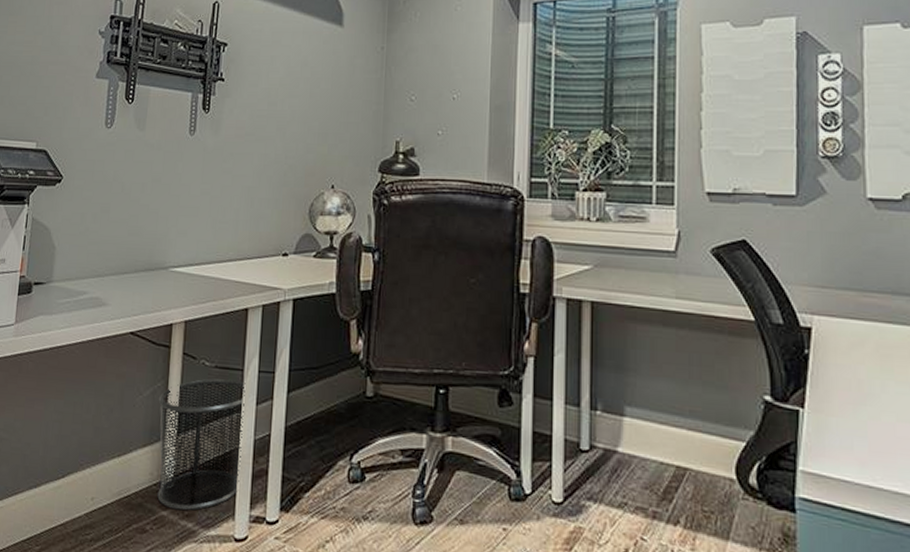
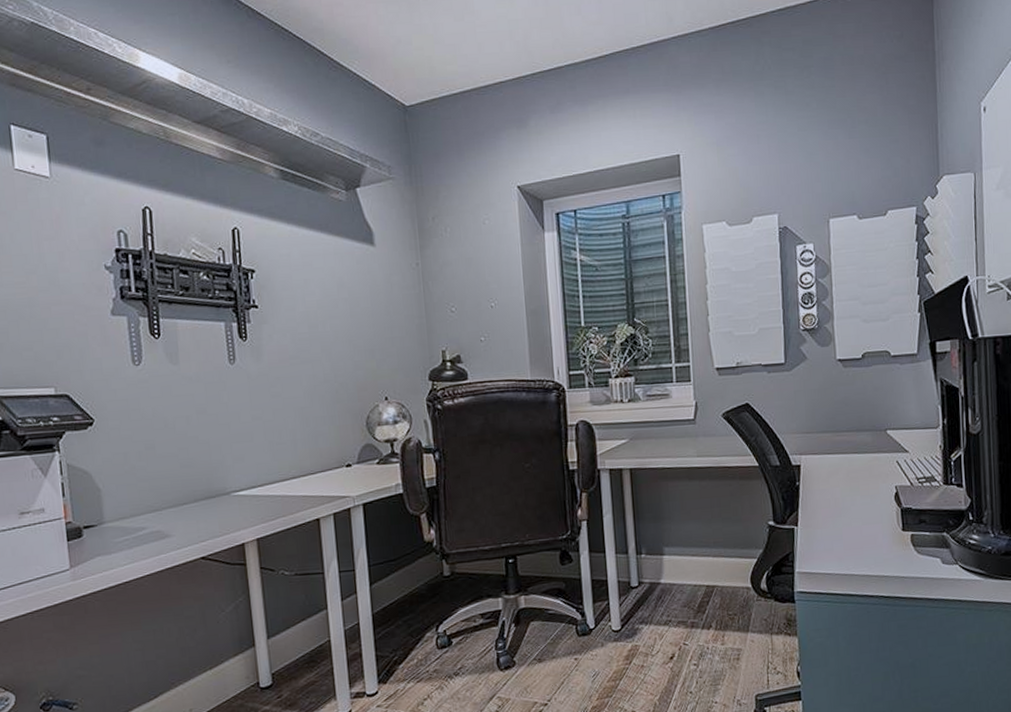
waste bin: present [157,378,246,511] -> none [242,582,337,703]

